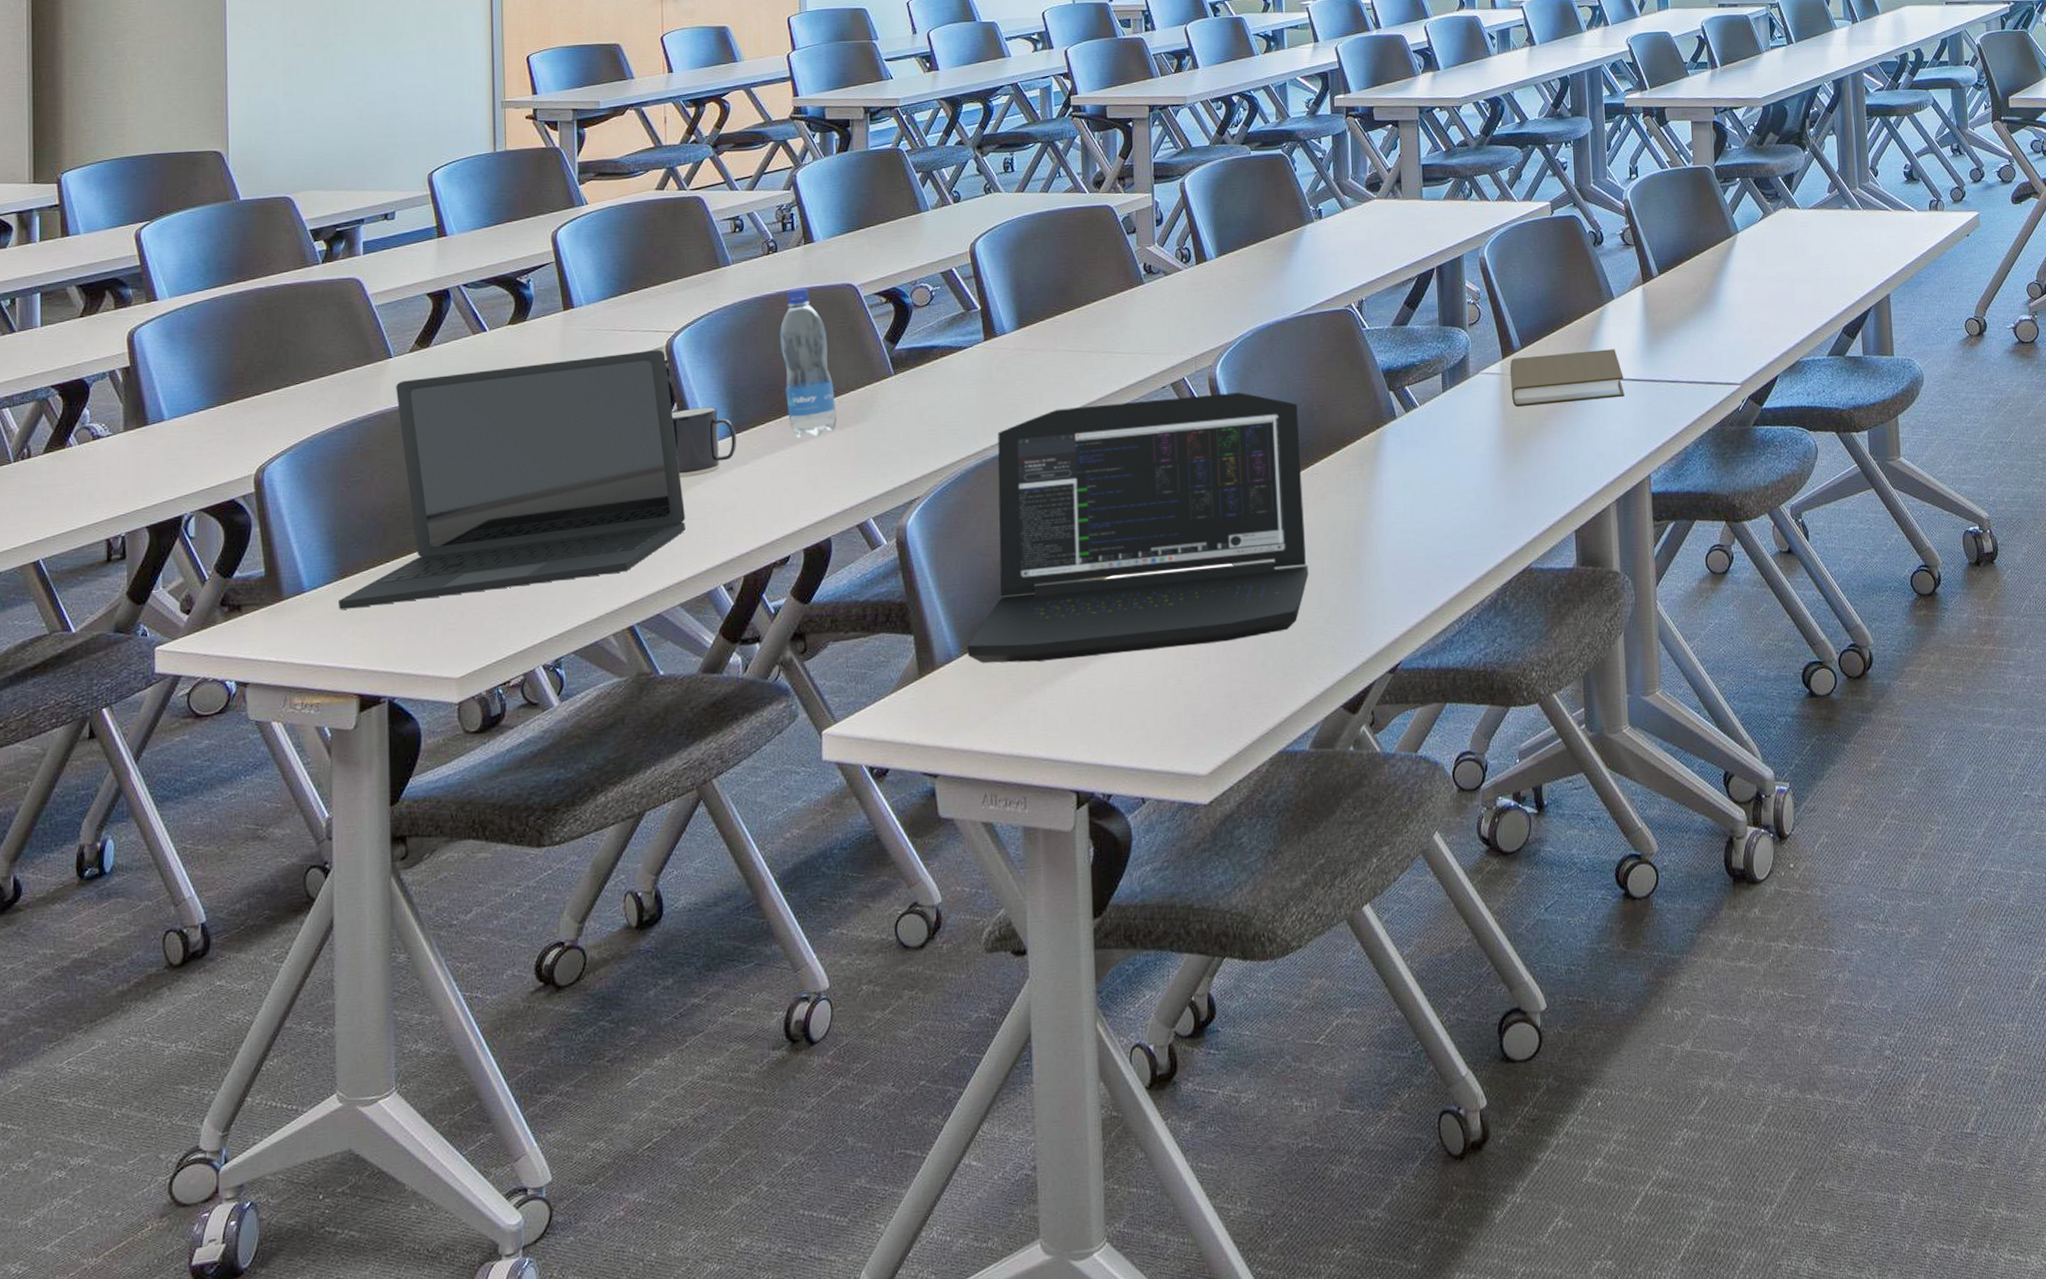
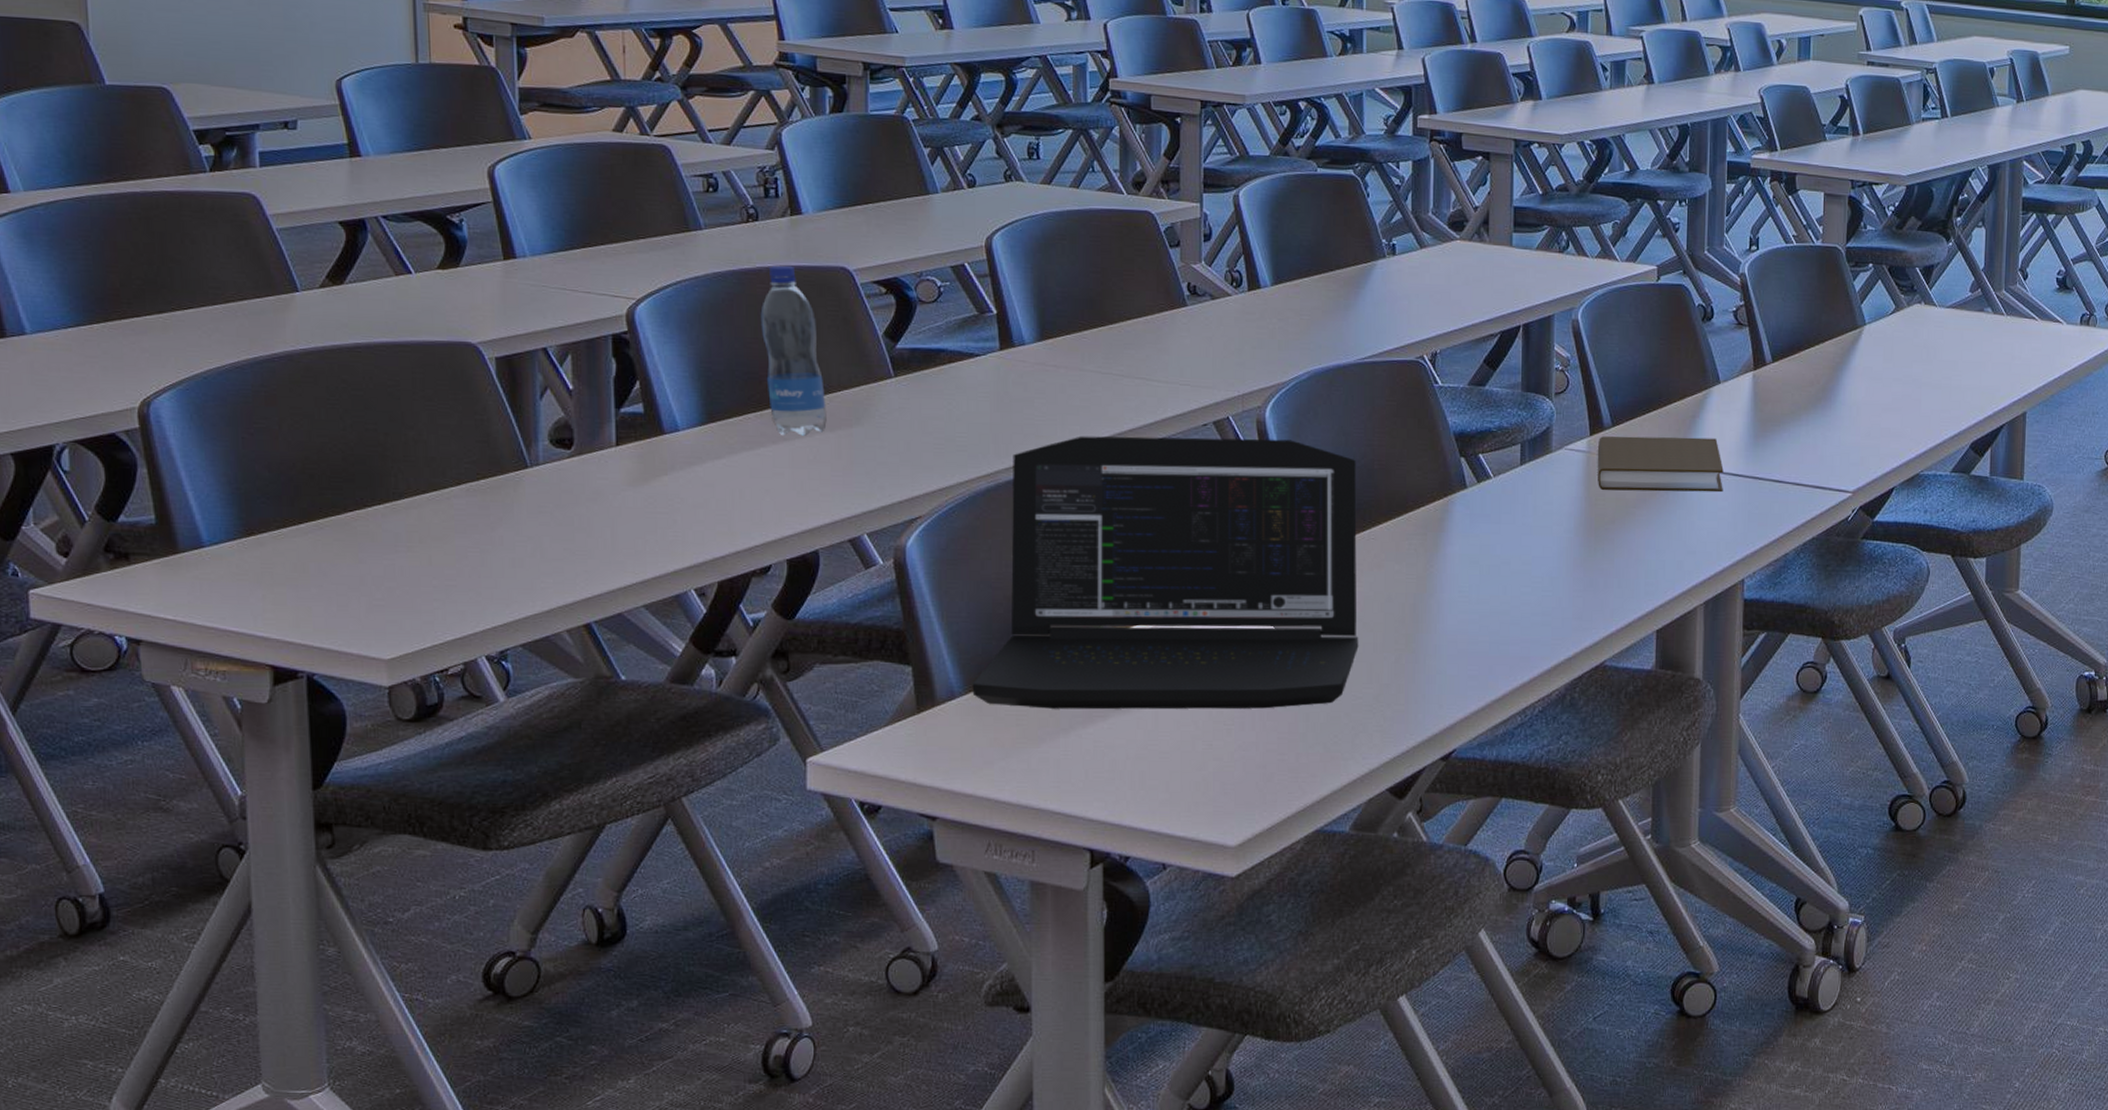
laptop: present [337,350,686,610] -> none [243,317,651,571]
mug: present [671,406,737,478] -> none [633,388,711,466]

